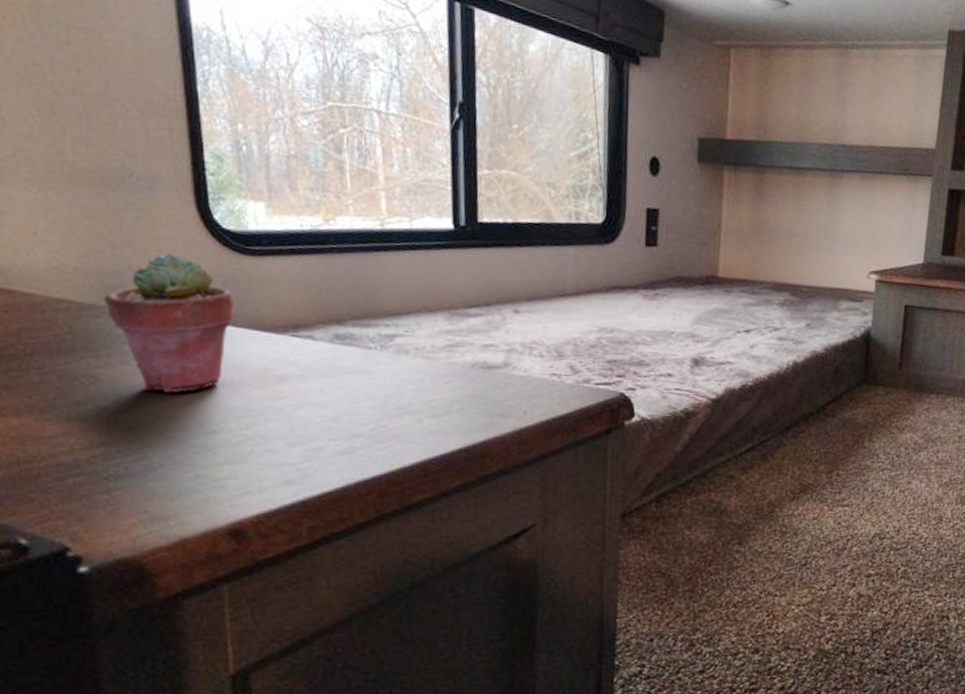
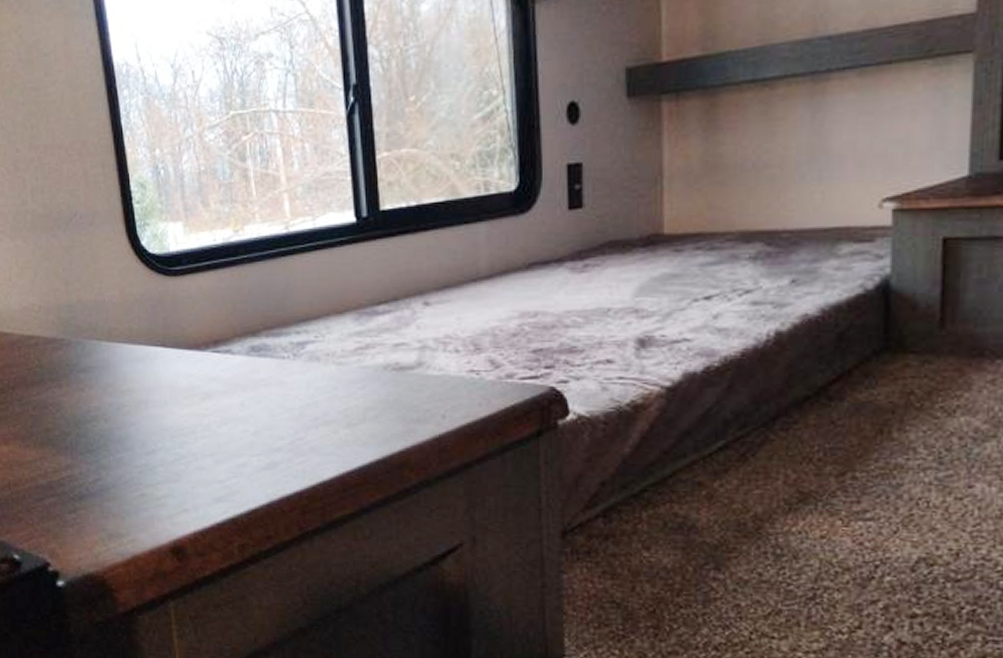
potted succulent: present [104,252,235,393] -> none [62,282,164,416]

